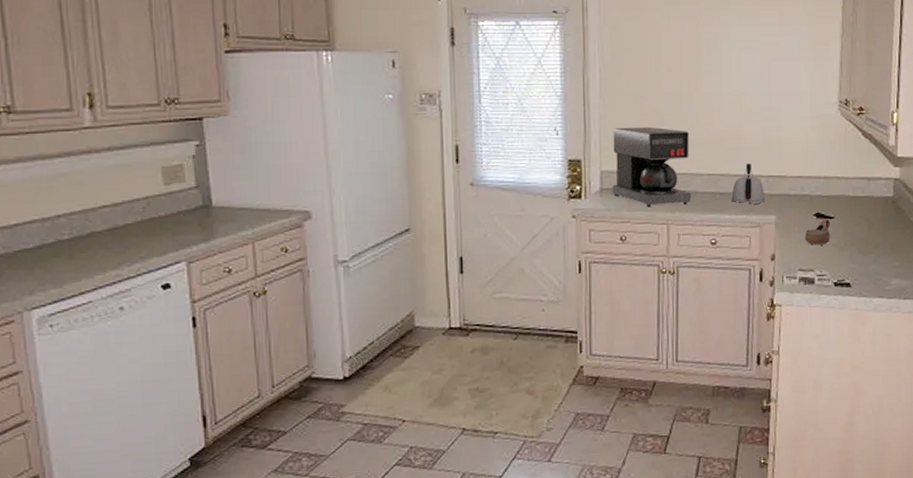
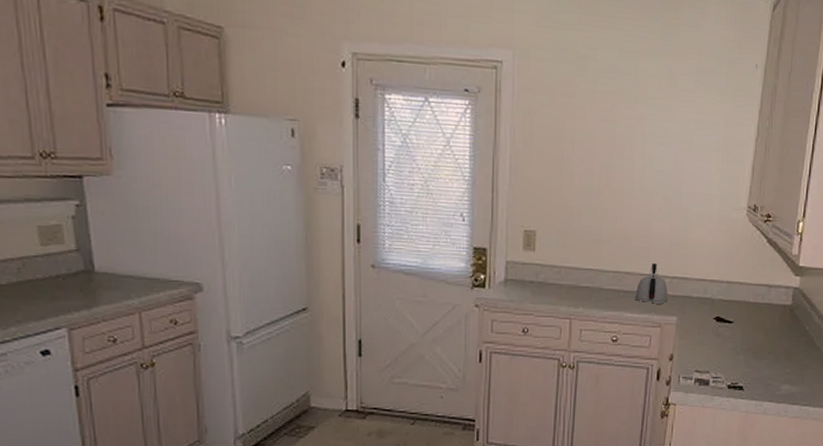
coffee maker: present [612,126,692,207] -> none [516,217,597,301]
cup: present [805,219,831,245] -> none [703,323,729,348]

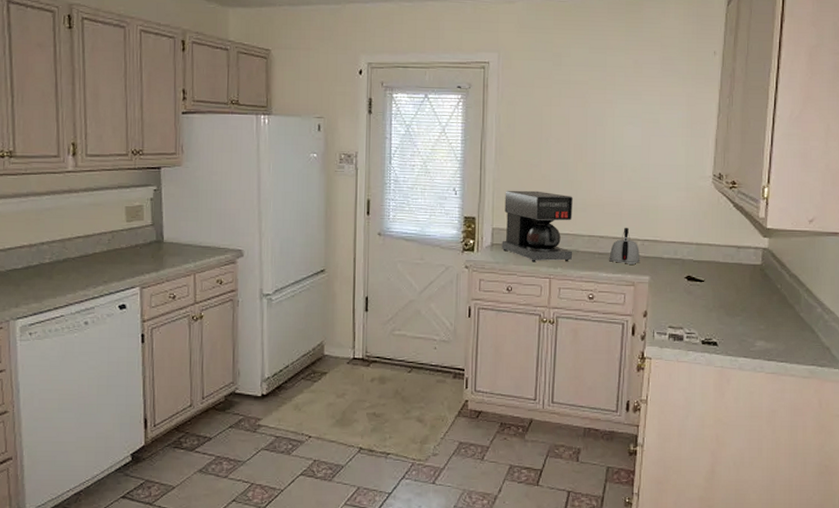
coffee maker: none [516,217,597,301] -> present [501,190,573,262]

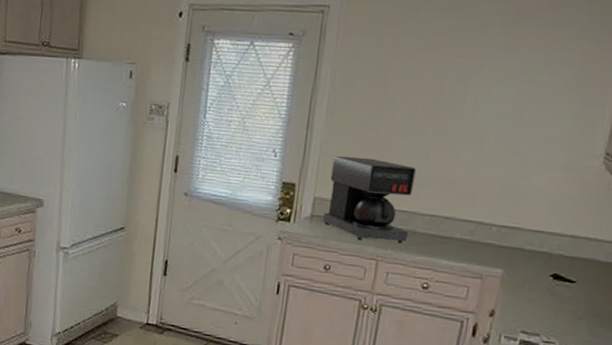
kettle: present [609,228,640,265] -> none [453,209,494,254]

